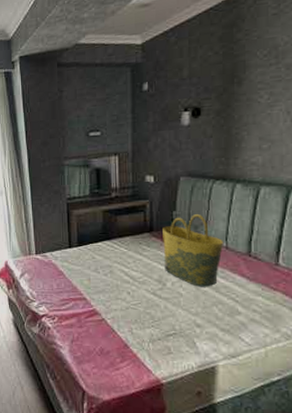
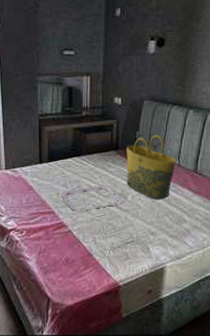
serving tray: none [93,271,161,298] -> present [62,185,123,211]

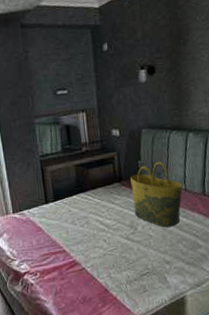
serving tray: present [62,185,123,211] -> none [71,219,133,248]

